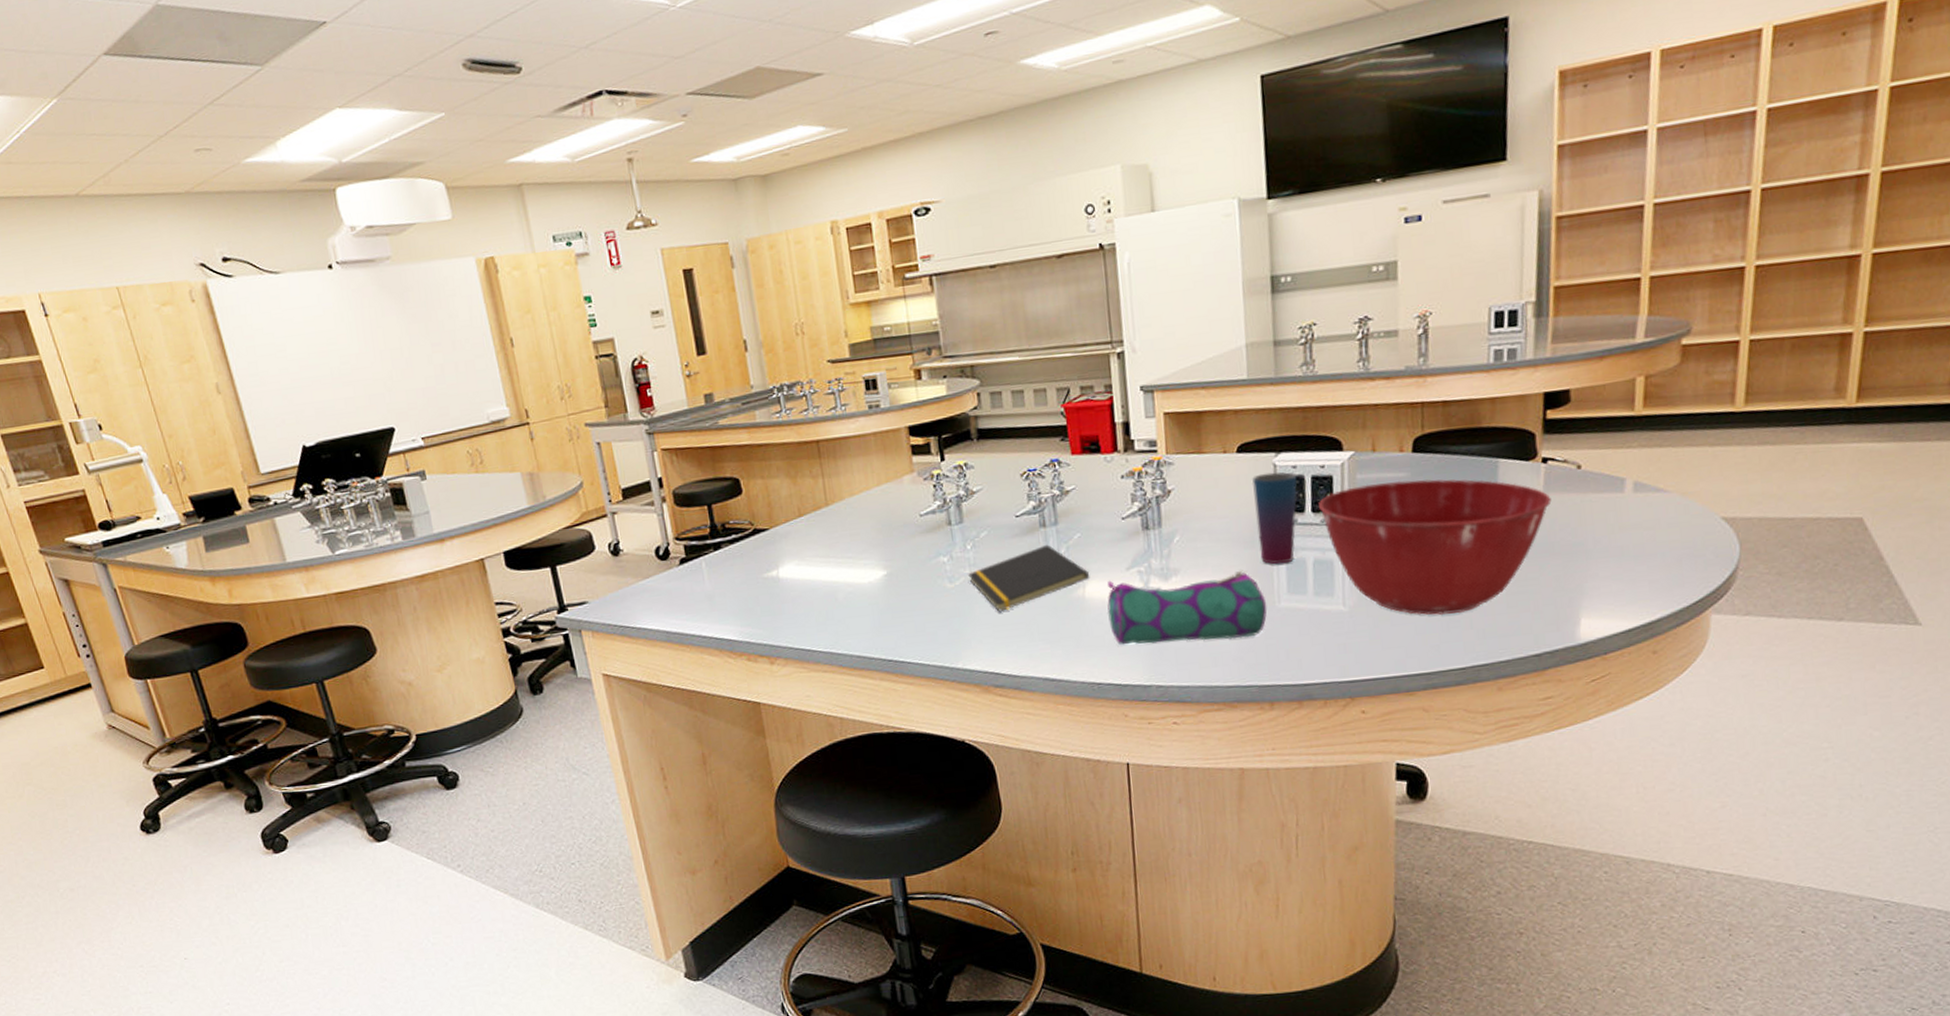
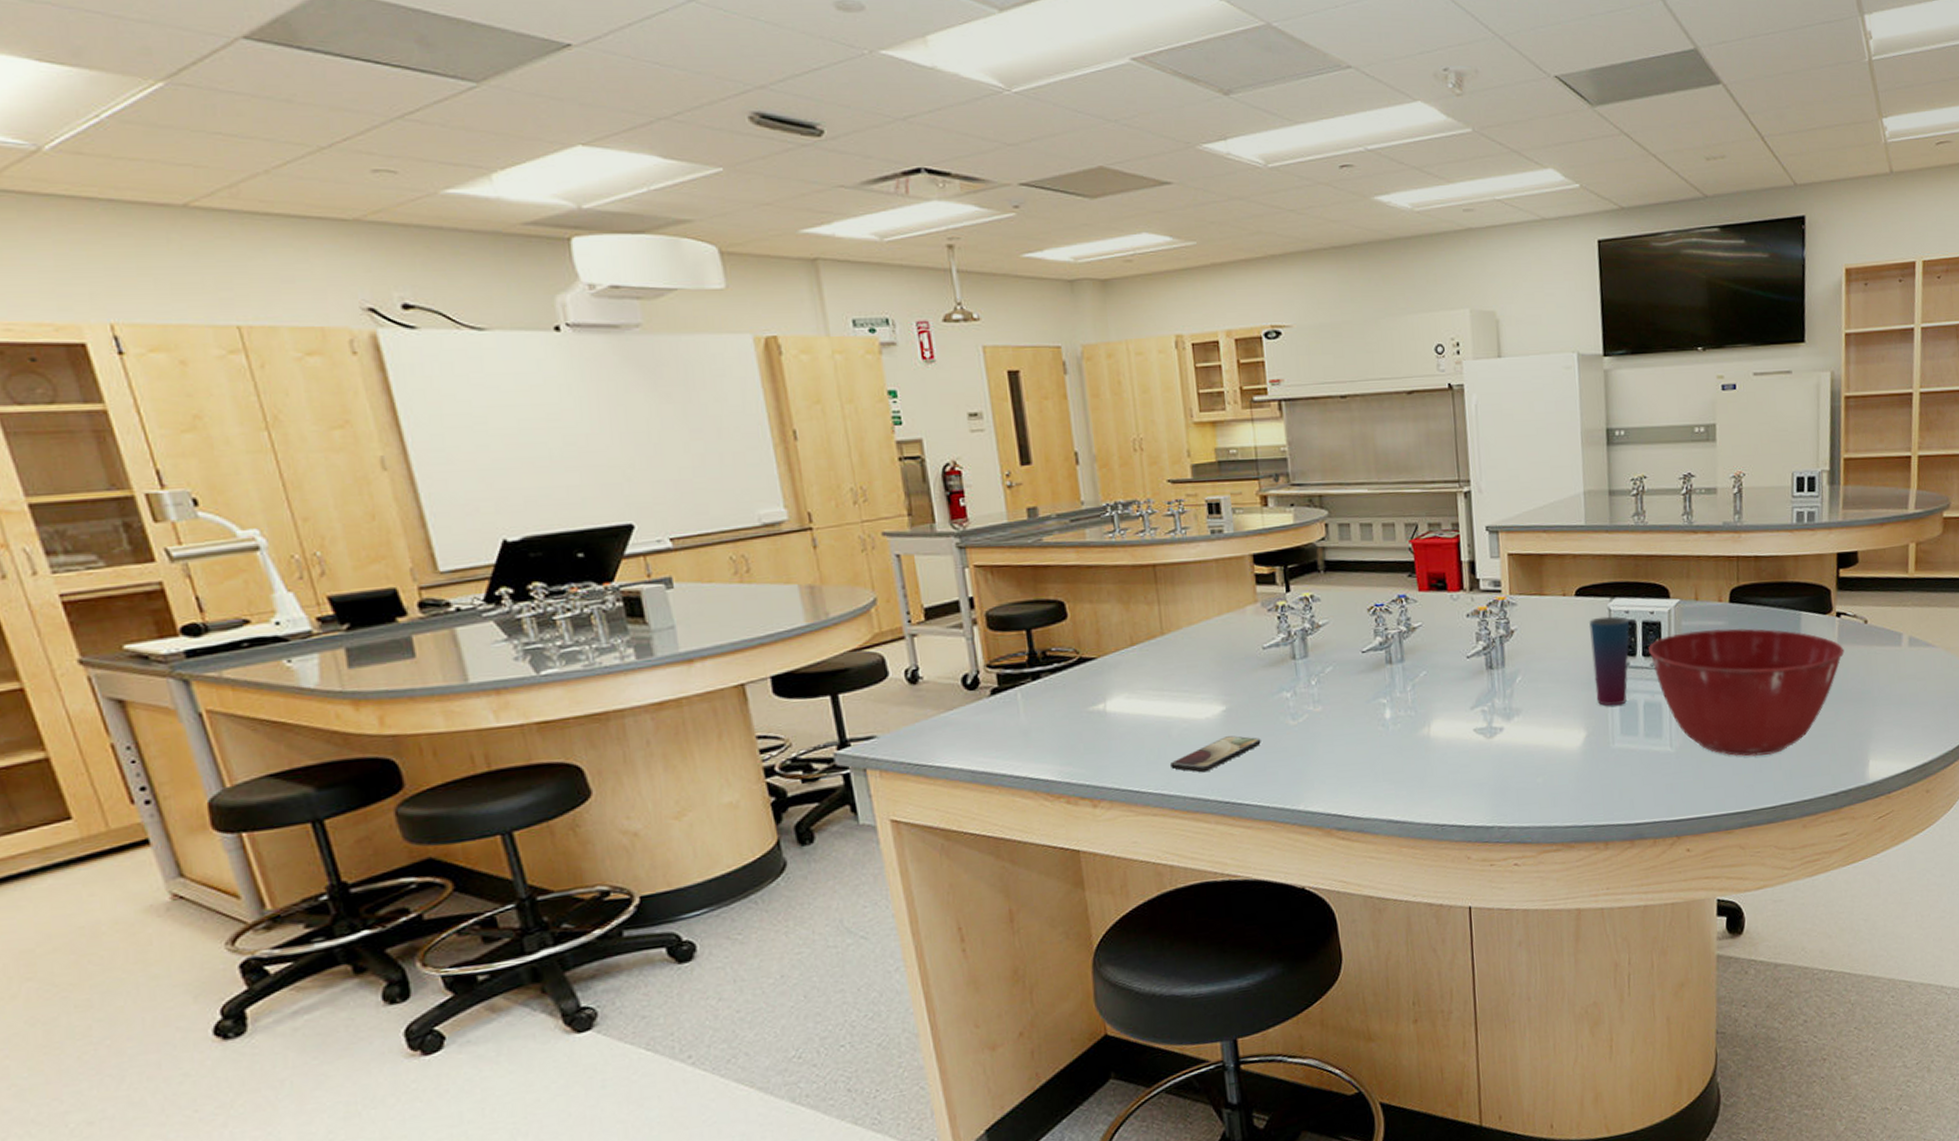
smartphone: none [838,598,921,633] -> present [1170,735,1261,773]
notepad: present [968,544,1090,612] -> none [1312,681,1435,751]
pencil case: present [1107,571,1267,645] -> none [1451,712,1603,786]

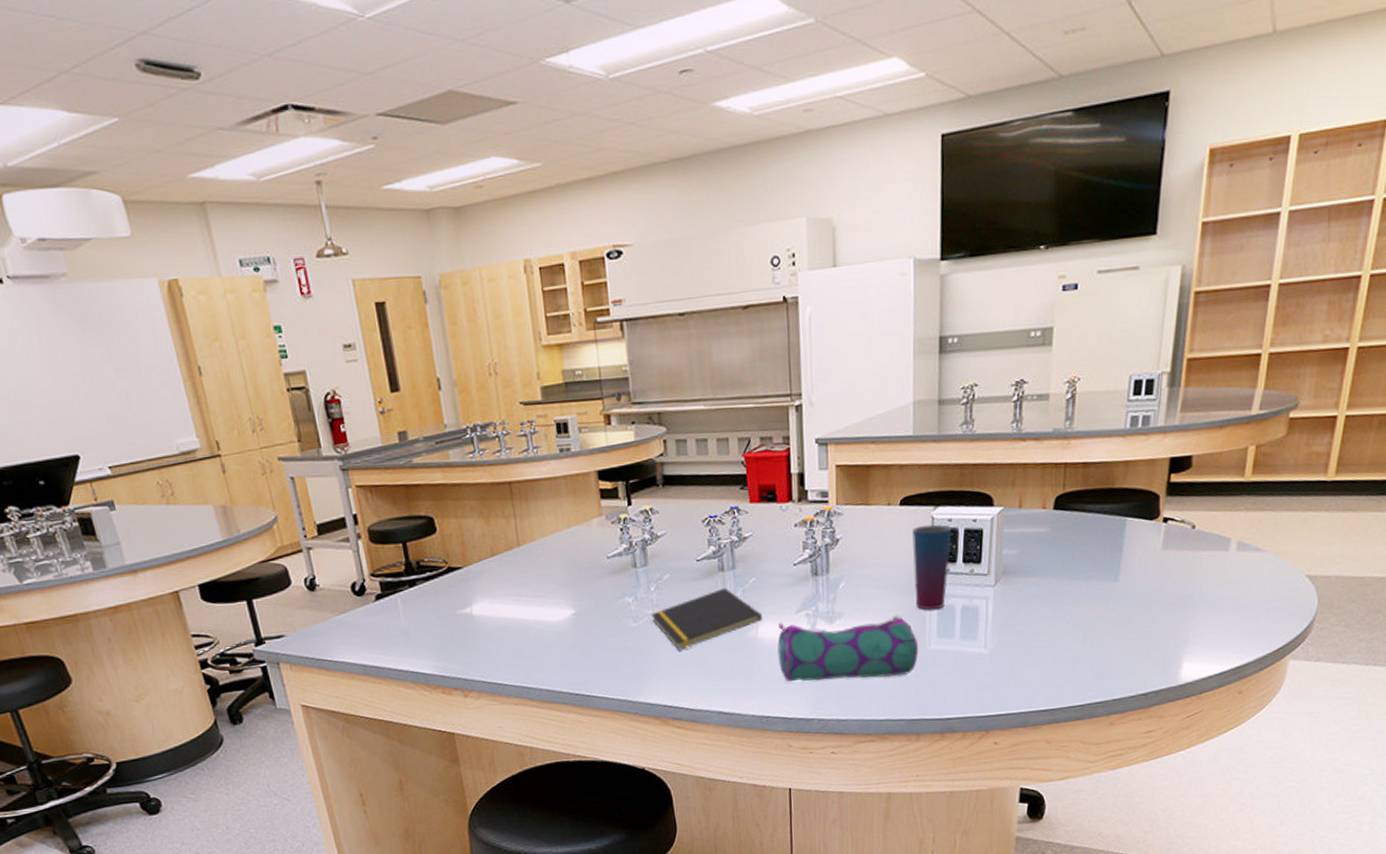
smartphone: present [1170,735,1261,773] -> none [528,636,606,669]
notepad: none [1312,681,1435,751] -> present [651,587,763,650]
pencil case: none [1451,712,1603,786] -> present [777,616,919,682]
mixing bowl: present [1649,628,1845,757] -> none [969,535,1168,658]

